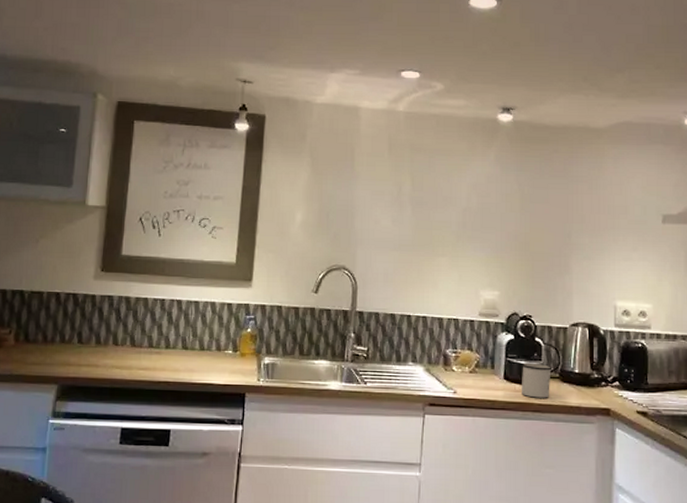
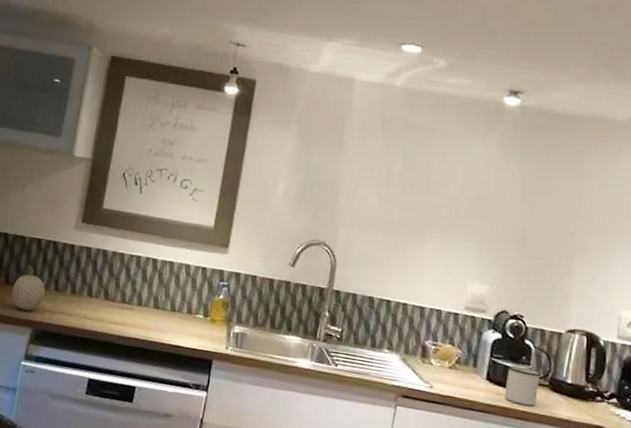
fruit: none [33,322,69,367] -> present [12,266,46,311]

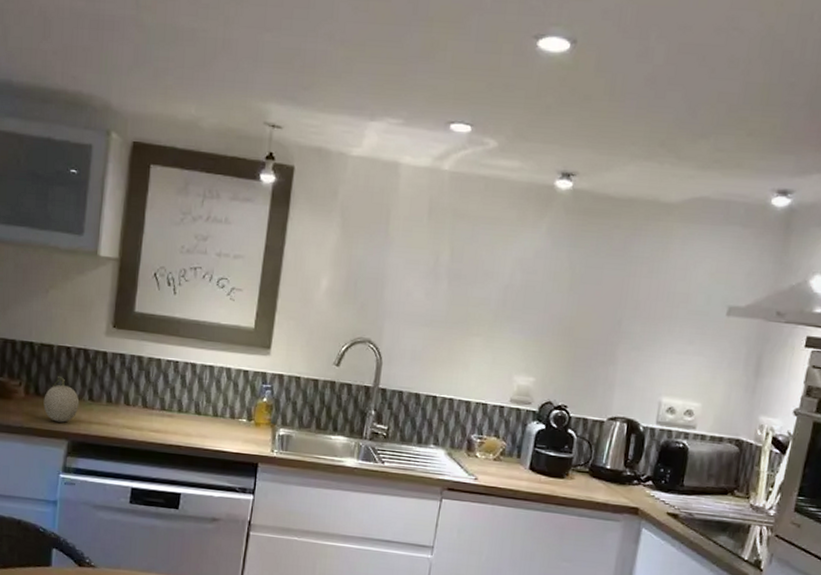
mug: present [505,365,541,406] -> none [547,454,582,492]

